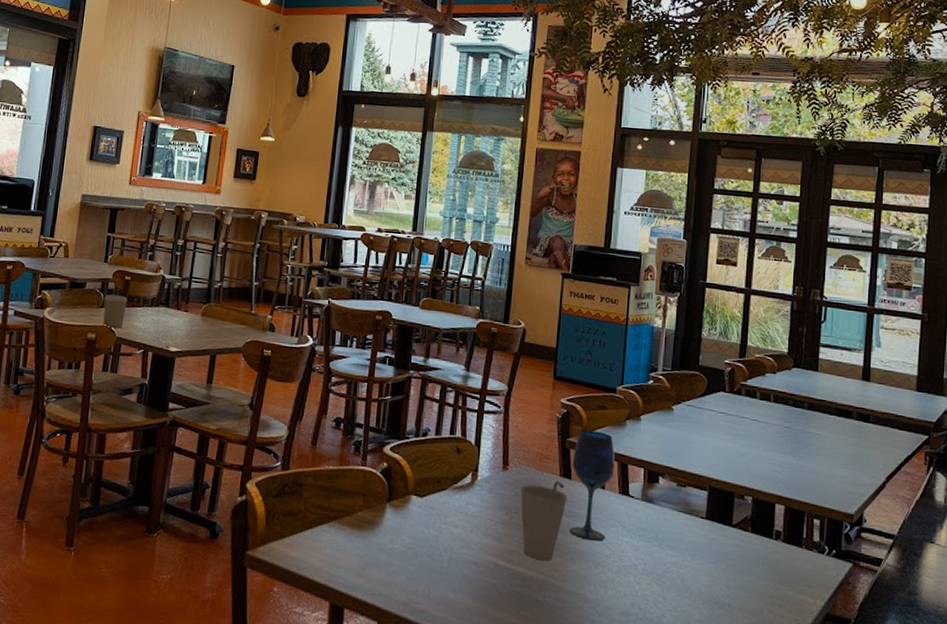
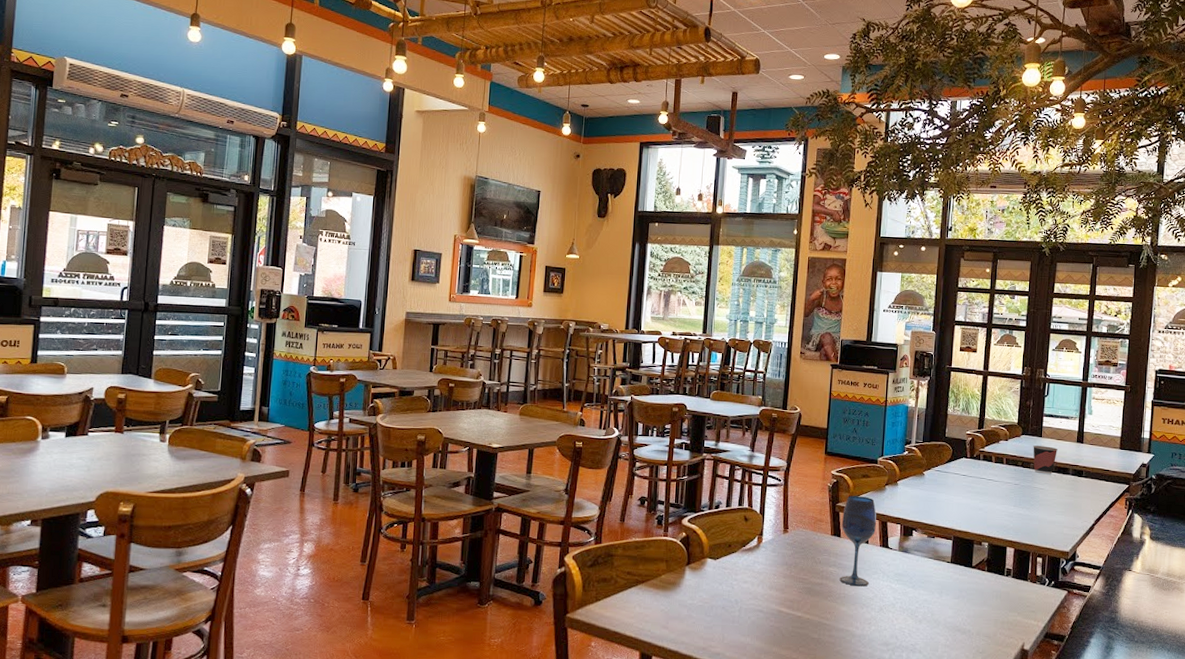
cup: present [103,294,128,328] -> none [431,400,452,430]
cup: present [520,480,567,561] -> none [798,539,838,606]
cup: none [807,381,839,418] -> present [1033,445,1059,475]

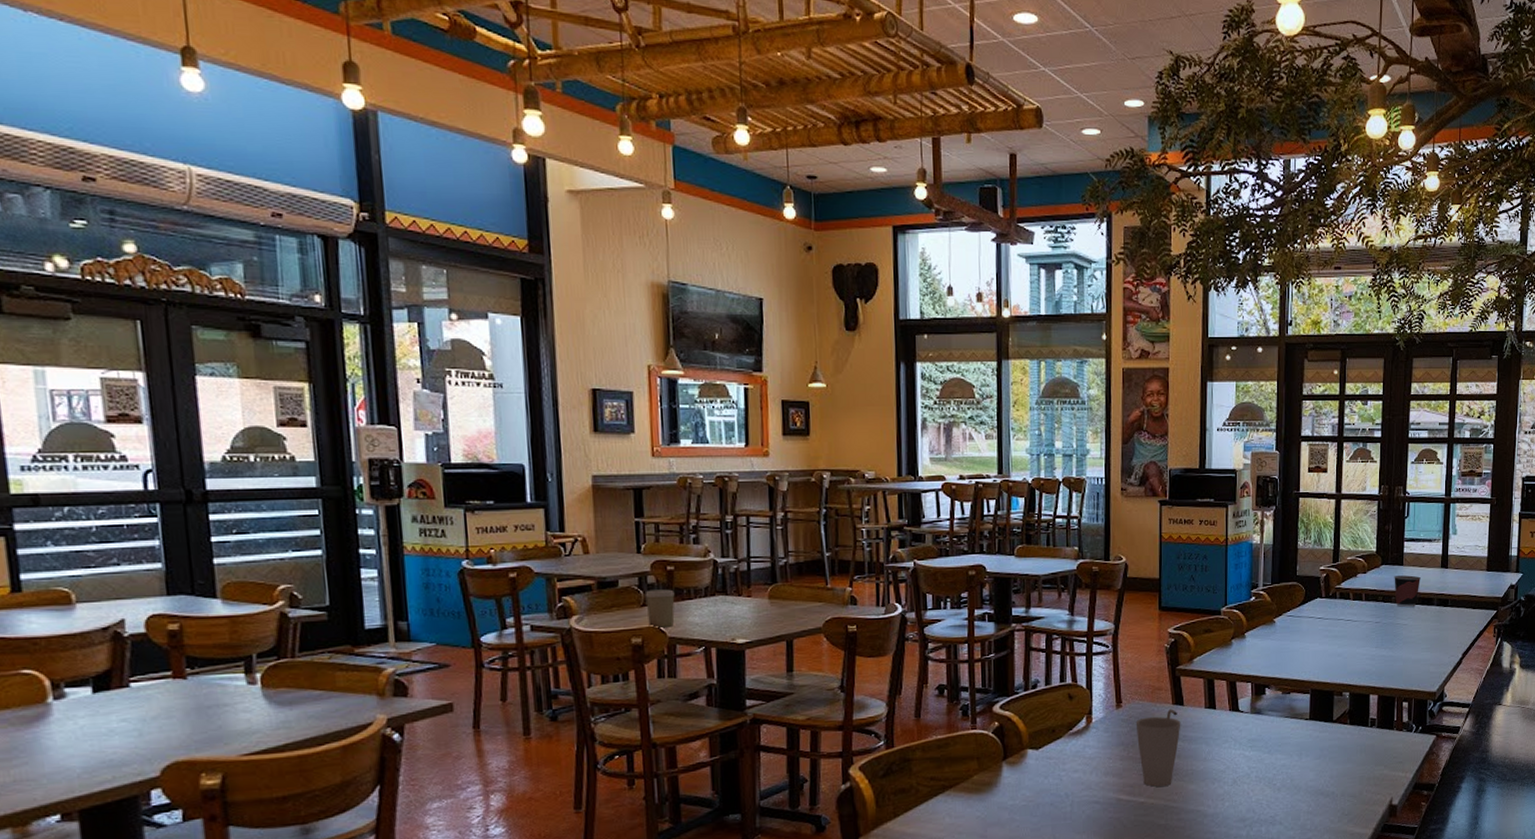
cup: none [431,400,452,430] -> present [645,589,675,628]
cup: none [798,539,838,606] -> present [1135,709,1181,787]
wineglass: present [839,496,877,587] -> none [1184,655,1224,760]

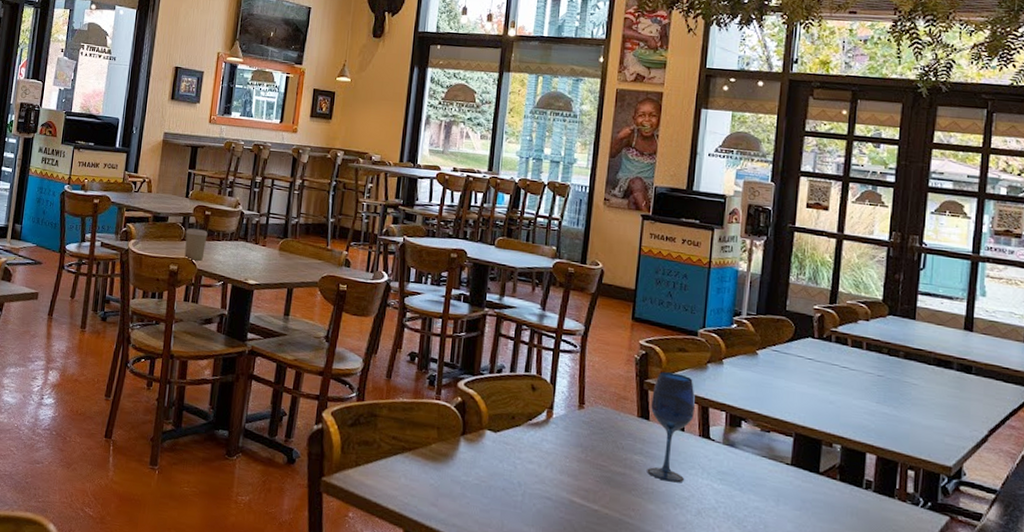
cup: present [1135,709,1181,787] -> none [597,421,645,500]
wineglass: none [1184,655,1224,760] -> present [647,371,696,483]
cup: present [1394,575,1422,608] -> none [903,329,938,368]

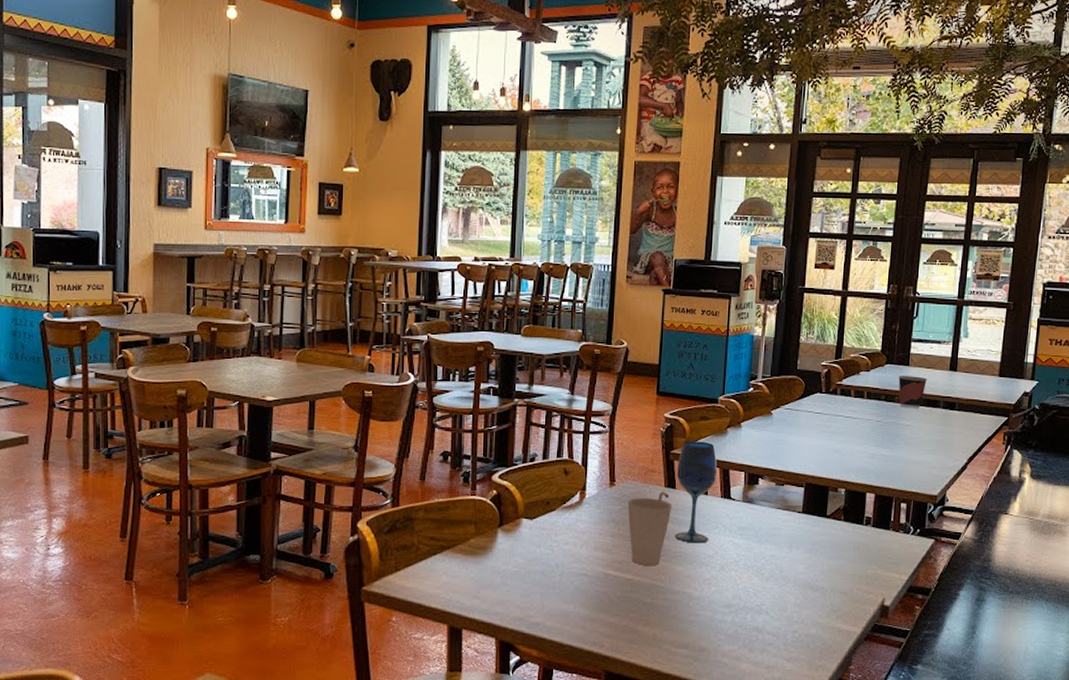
cup: present [184,228,208,261] -> none [191,348,216,382]
cup: none [597,421,645,500] -> present [627,491,672,566]
cup: none [903,329,938,368] -> present [898,376,928,409]

